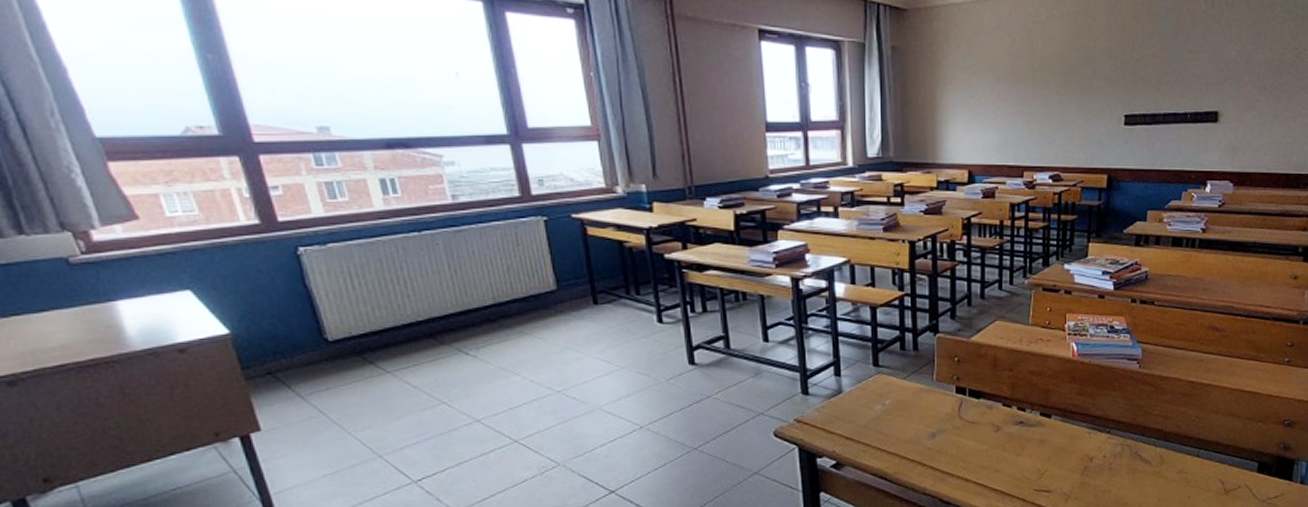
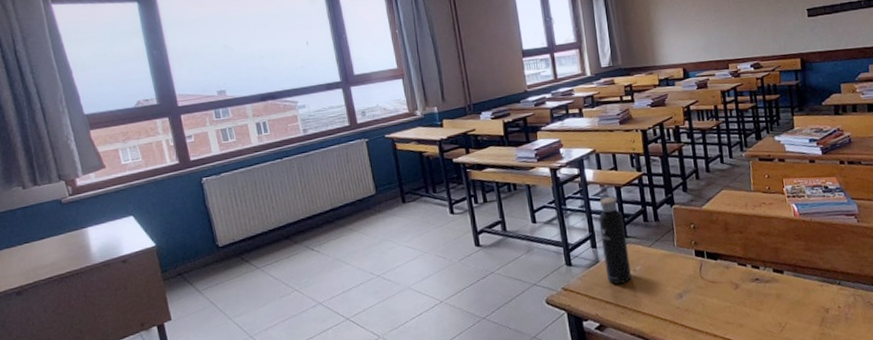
water bottle: none [846,311,879,419] -> present [598,191,631,284]

